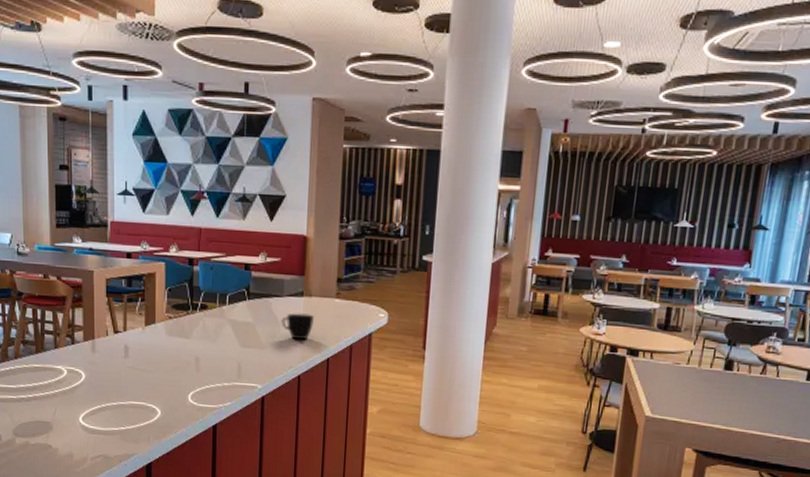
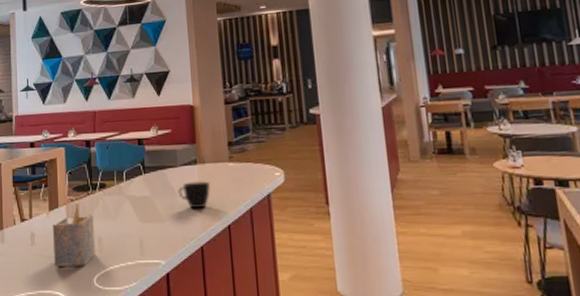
napkin holder: none [147,320,193,383] -> present [52,202,96,266]

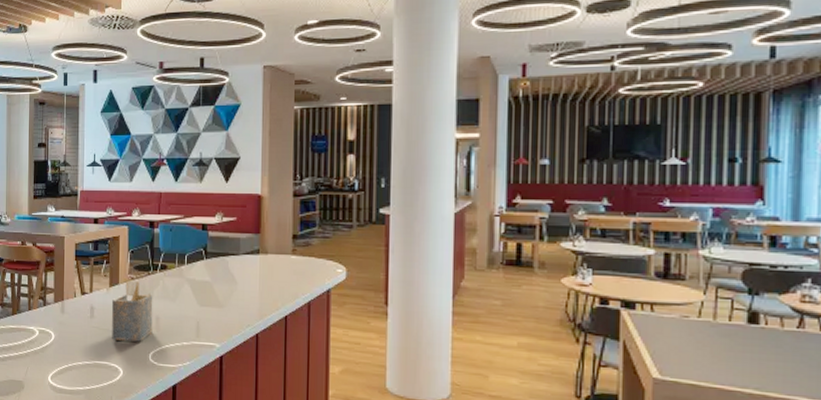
cup: present [178,181,210,209] -> none [238,270,270,298]

